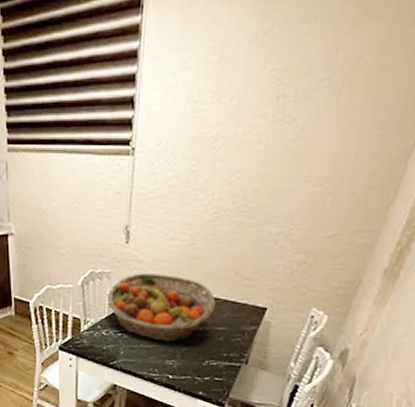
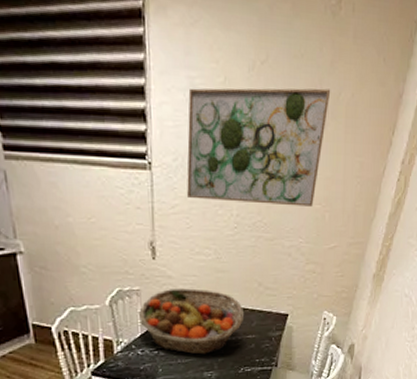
wall art: none [167,52,350,189] -> present [187,88,331,207]

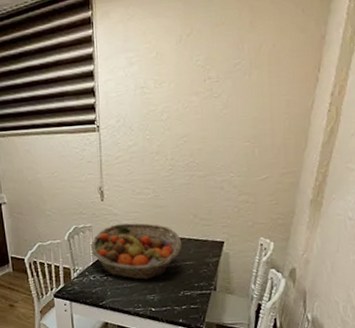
wall art: present [187,88,331,207] -> none [127,44,252,150]

